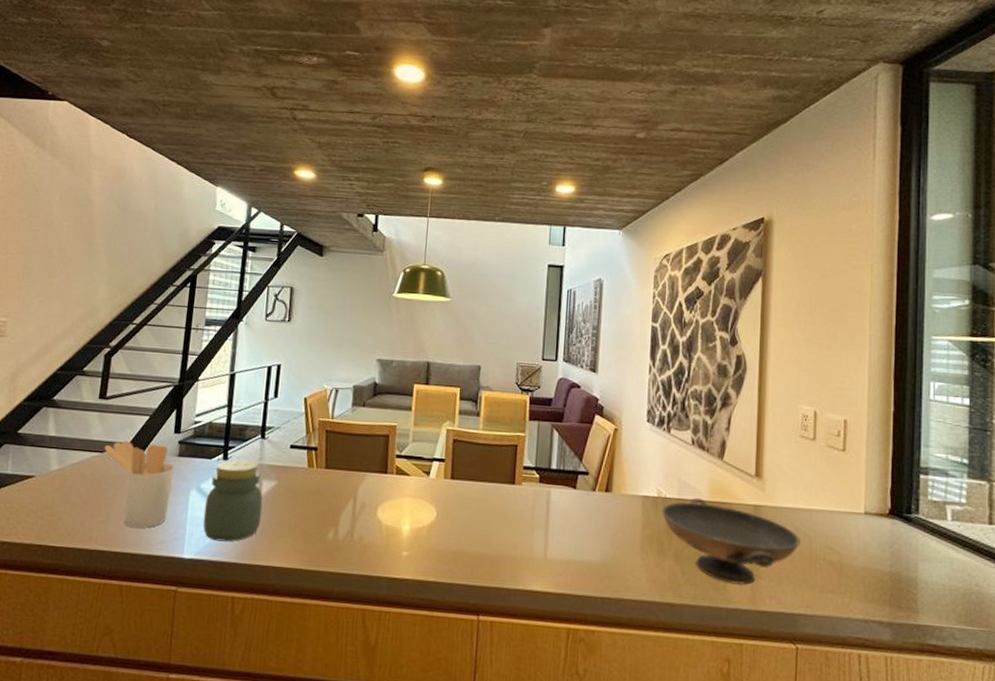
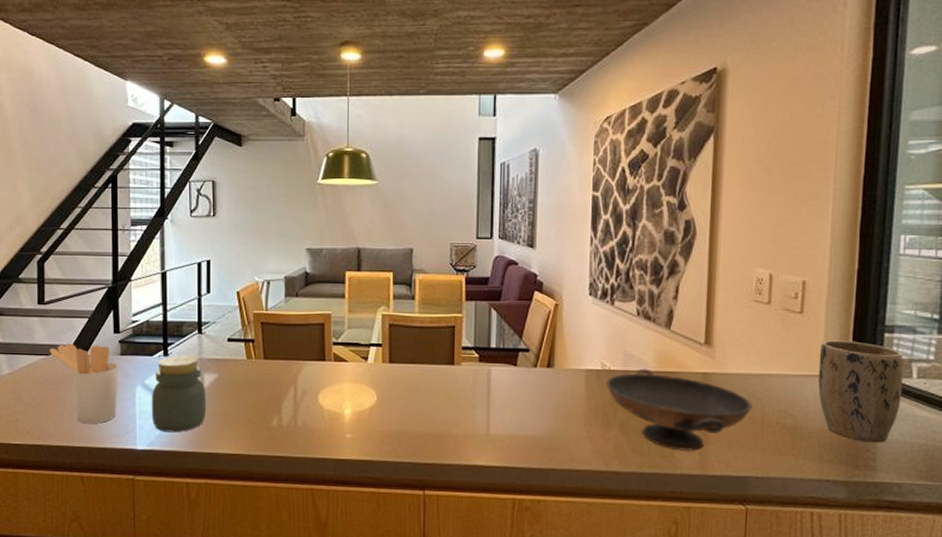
plant pot: none [860,479,939,585] -> present [817,340,904,443]

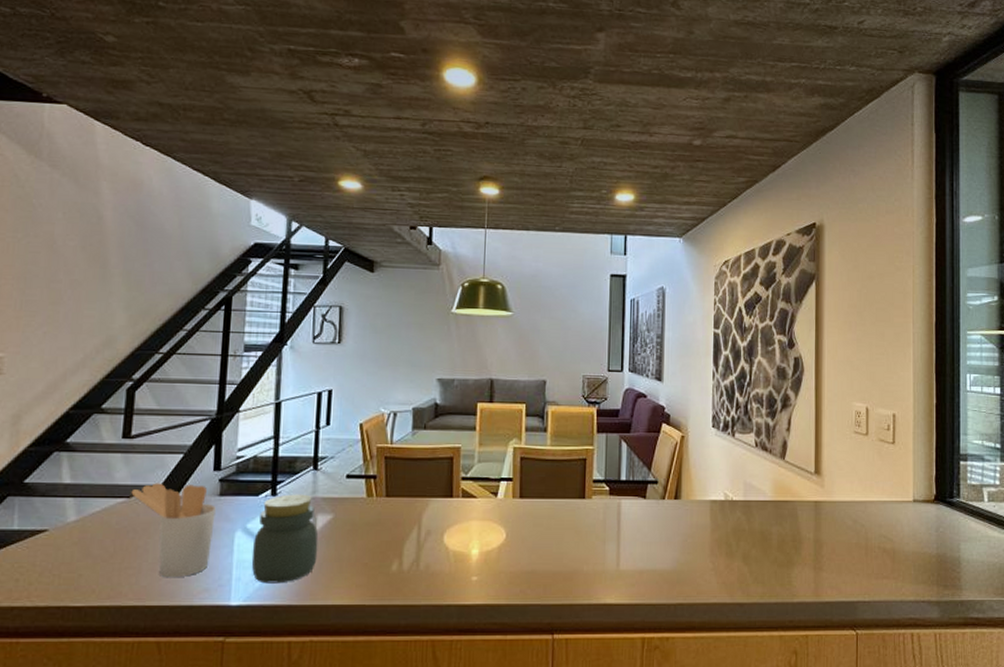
decorative bowl: present [605,368,752,451] -> none [728,498,857,579]
plant pot: present [817,340,904,443] -> none [910,468,977,563]

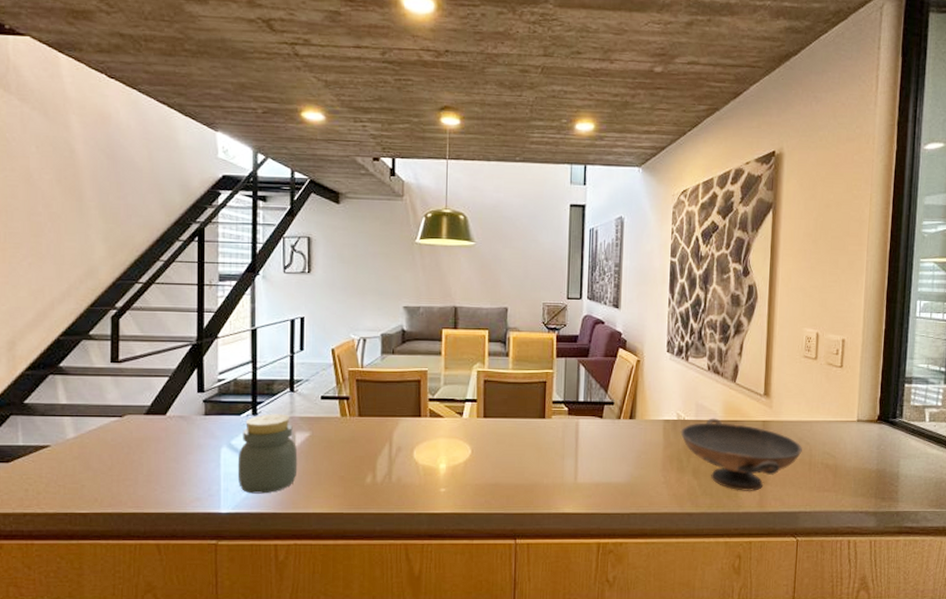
utensil holder: present [131,483,216,578] -> none [123,403,202,489]
decorative bowl: none [728,498,857,579] -> present [680,418,802,491]

